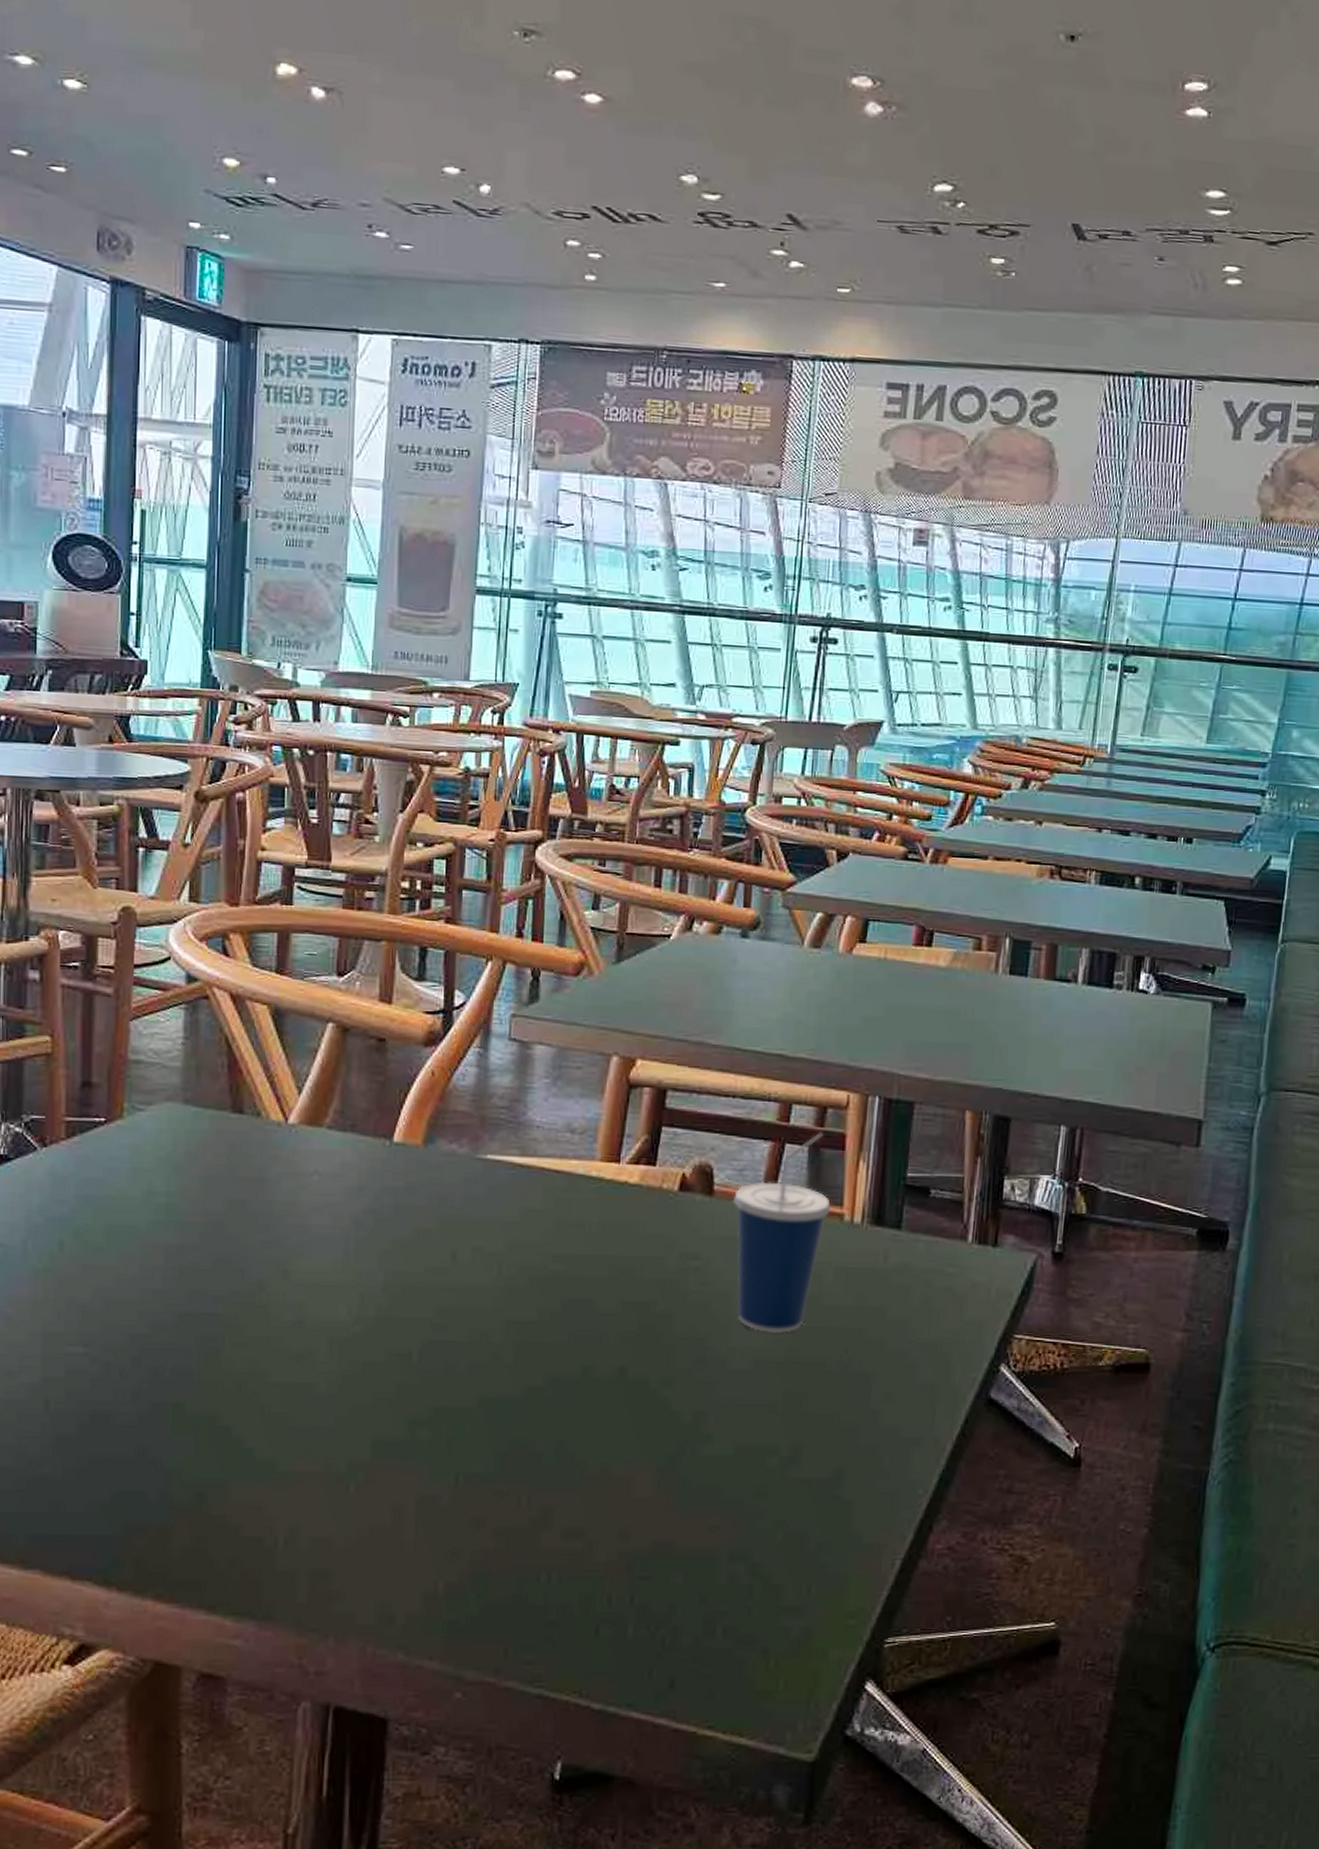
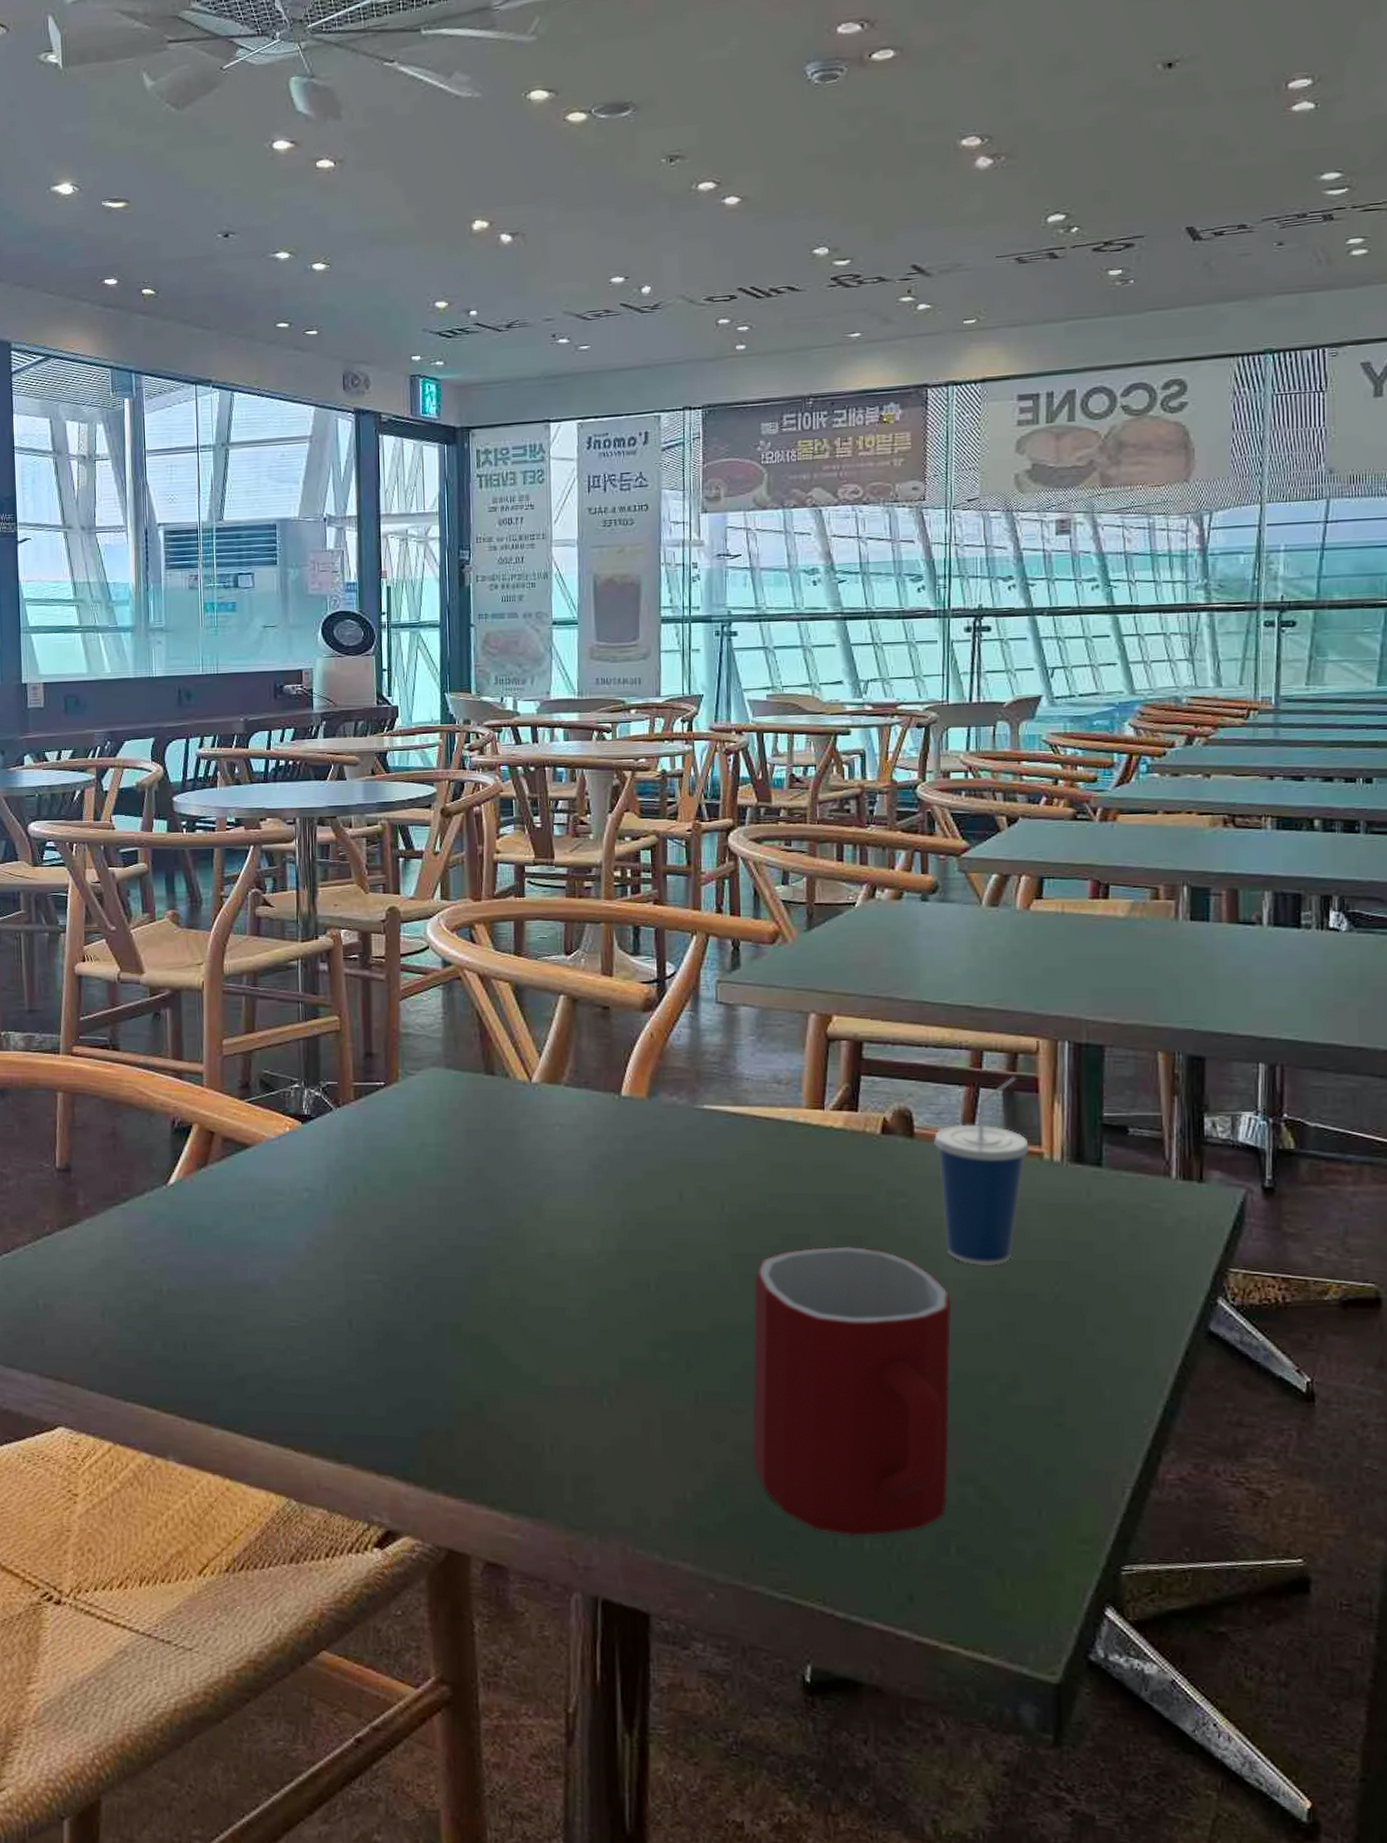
mug: none [514,1312,738,1622] -> present [752,1246,951,1536]

